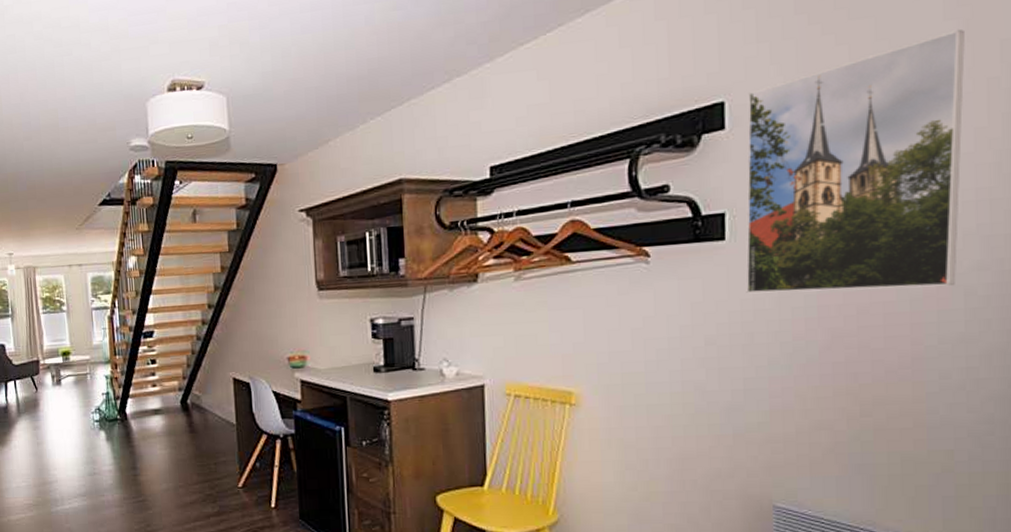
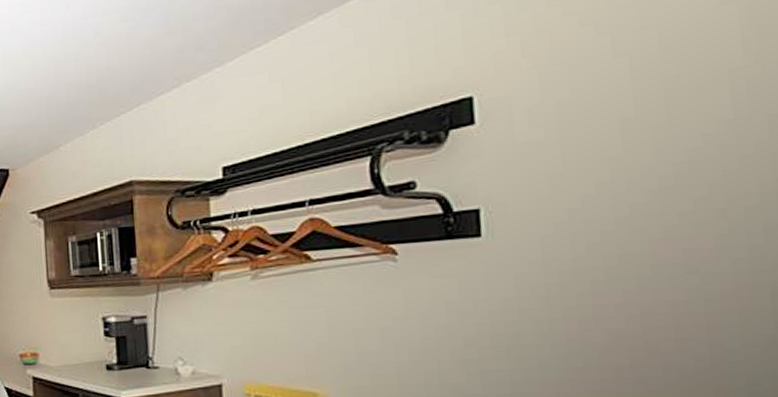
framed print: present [746,29,965,294] -> none [499,13,759,293]

